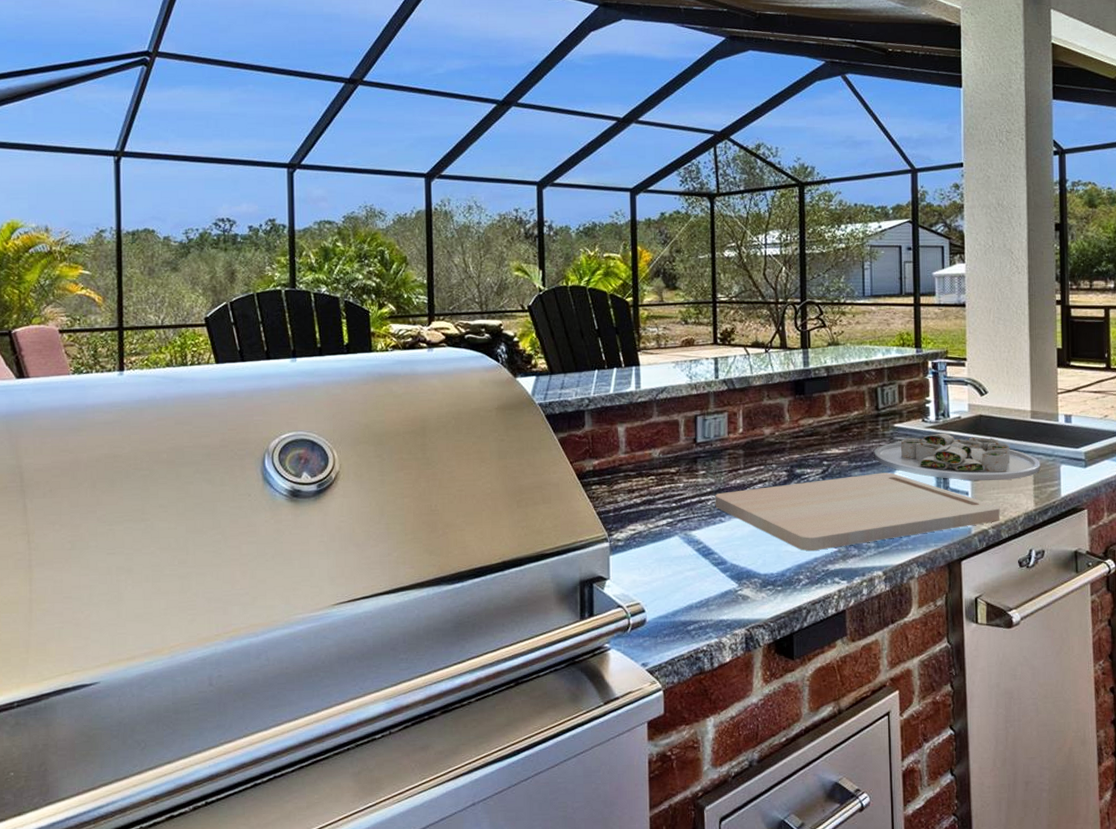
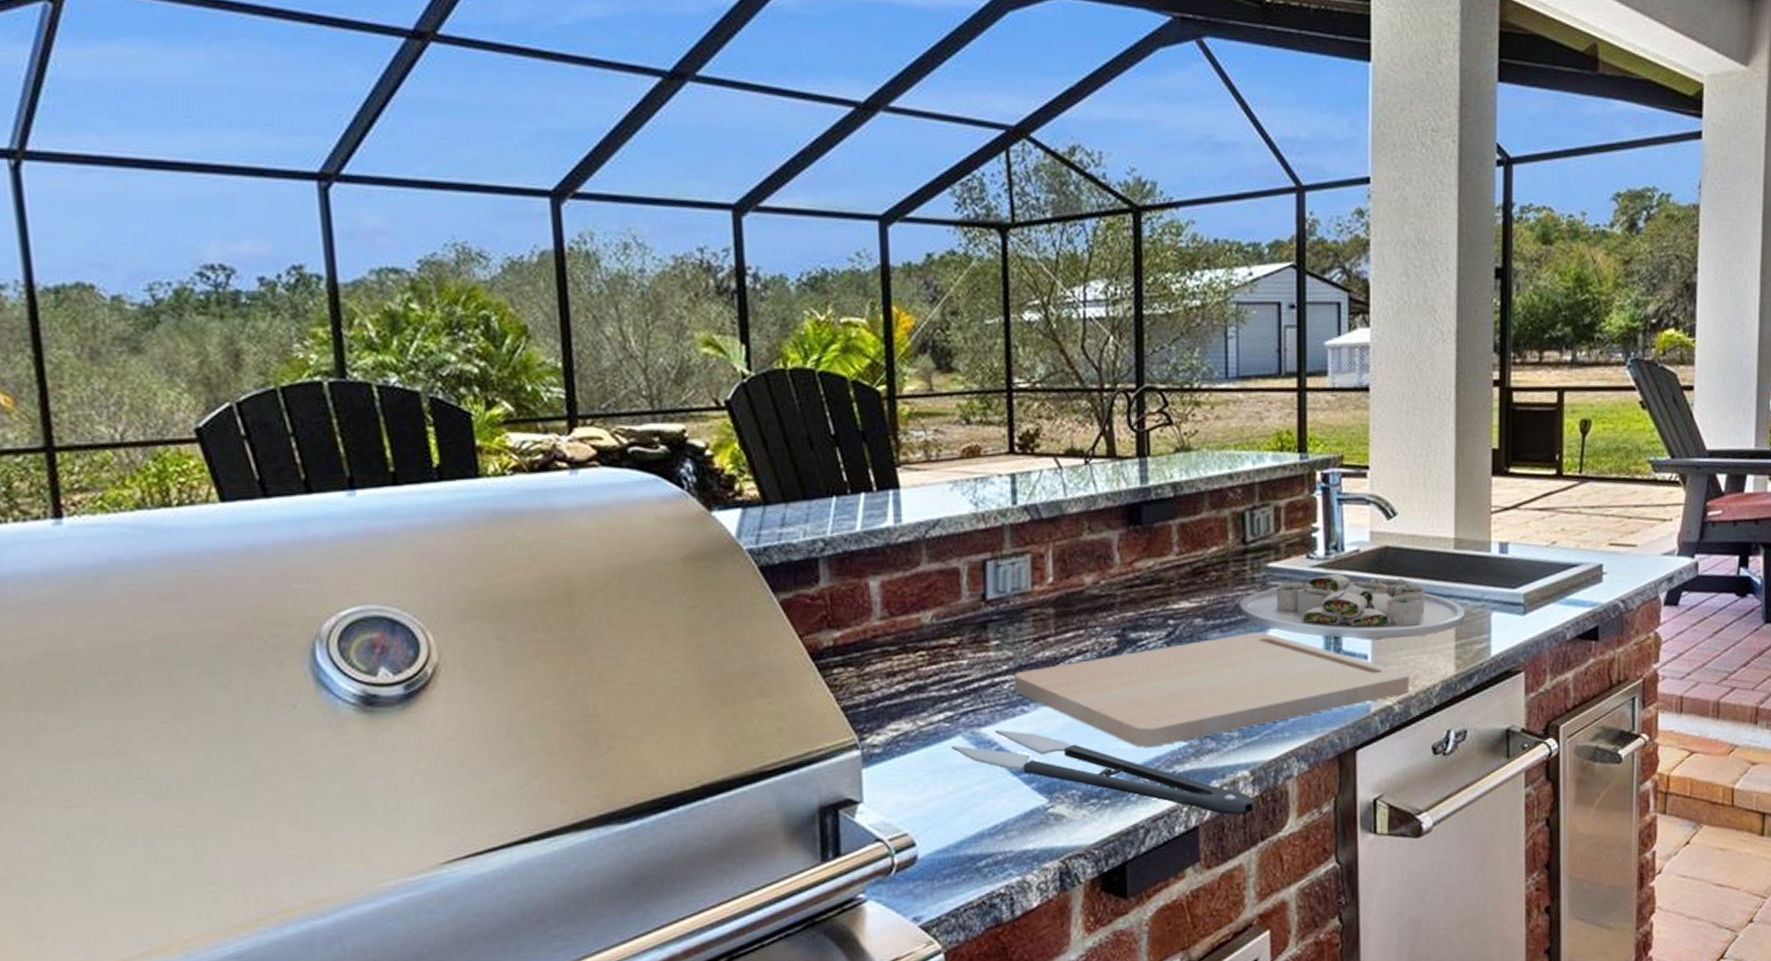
thread snips: none [671,533,887,604] -> present [951,729,1255,816]

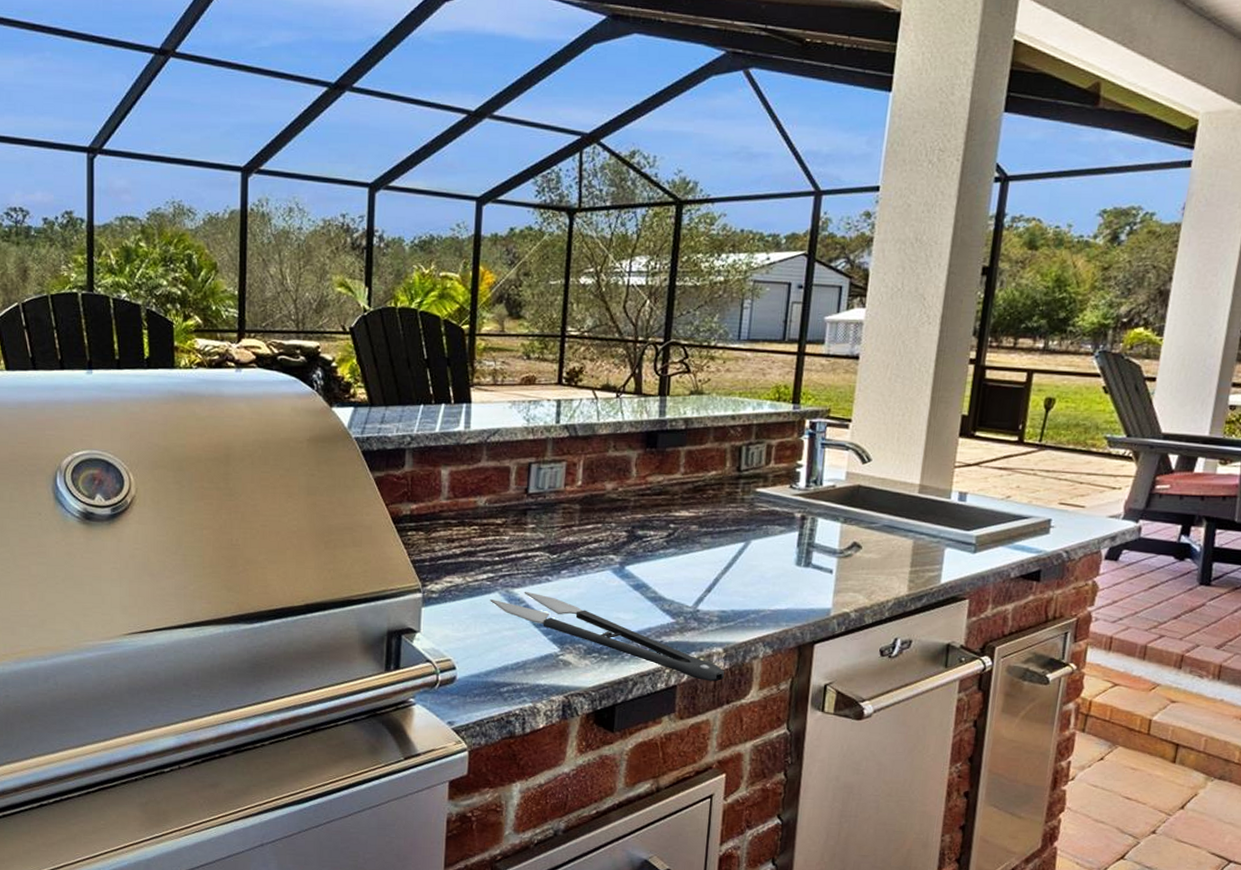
cutting board: present [1013,632,1410,748] -> none [542,541,867,621]
platter: present [1239,573,1465,639] -> none [729,502,922,560]

